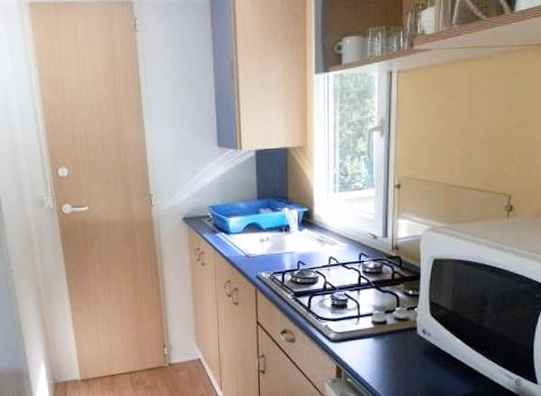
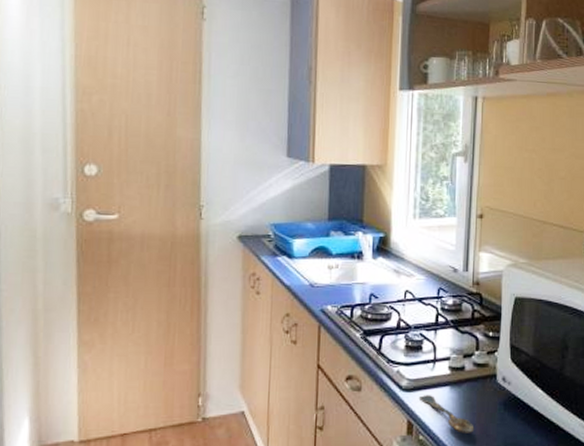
spoon: none [345,345,397,377] -> present [418,395,475,433]

